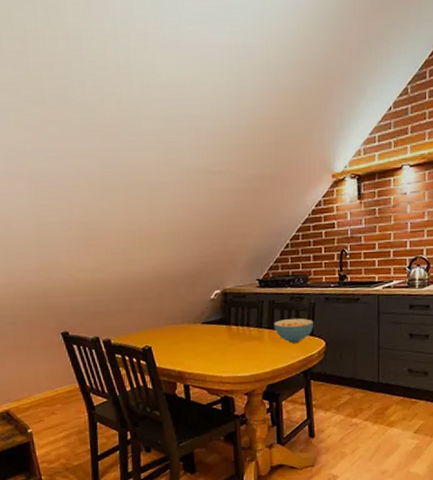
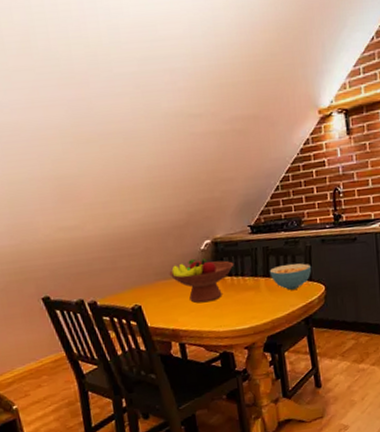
fruit bowl: none [179,306,241,349] -> present [169,258,234,304]

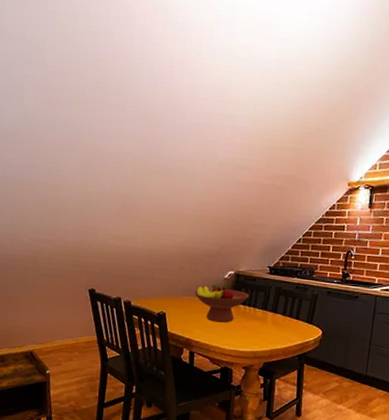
cereal bowl: present [269,263,312,290] -> none [277,305,315,328]

